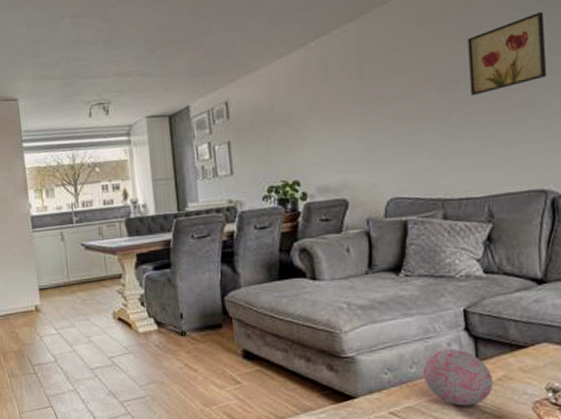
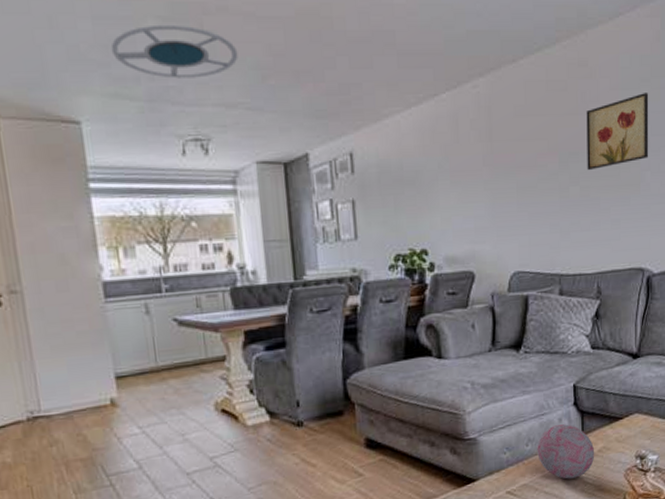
ceiling lamp: none [39,18,132,60] -> present [110,24,238,79]

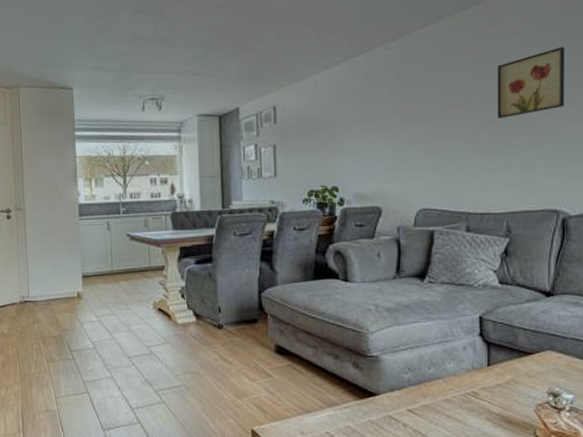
ceiling lamp: present [110,24,238,79] -> none [97,15,188,55]
decorative orb: present [537,424,595,479] -> none [440,353,502,406]

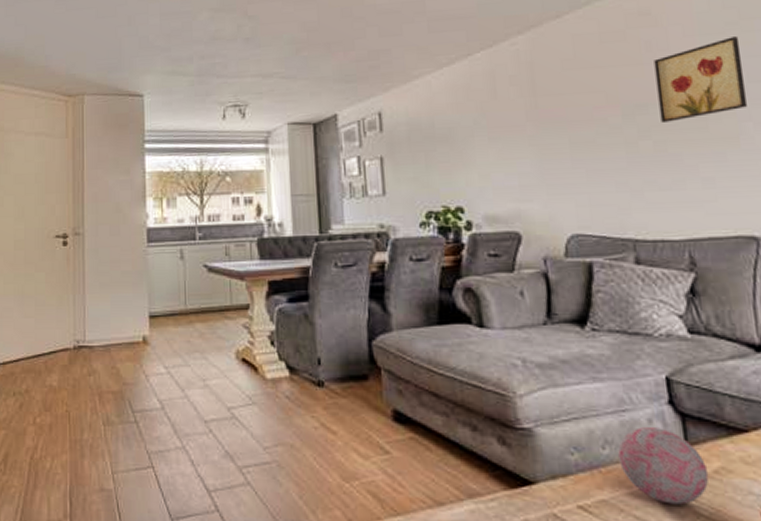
decorative orb: none [440,353,502,406] -> present [618,427,709,505]

